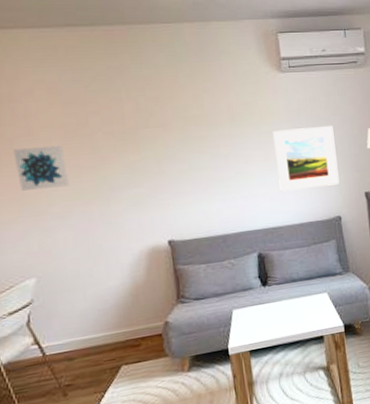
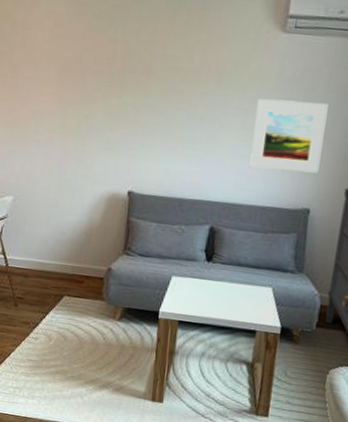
wall art: present [13,144,69,191] -> none [16,74,57,118]

